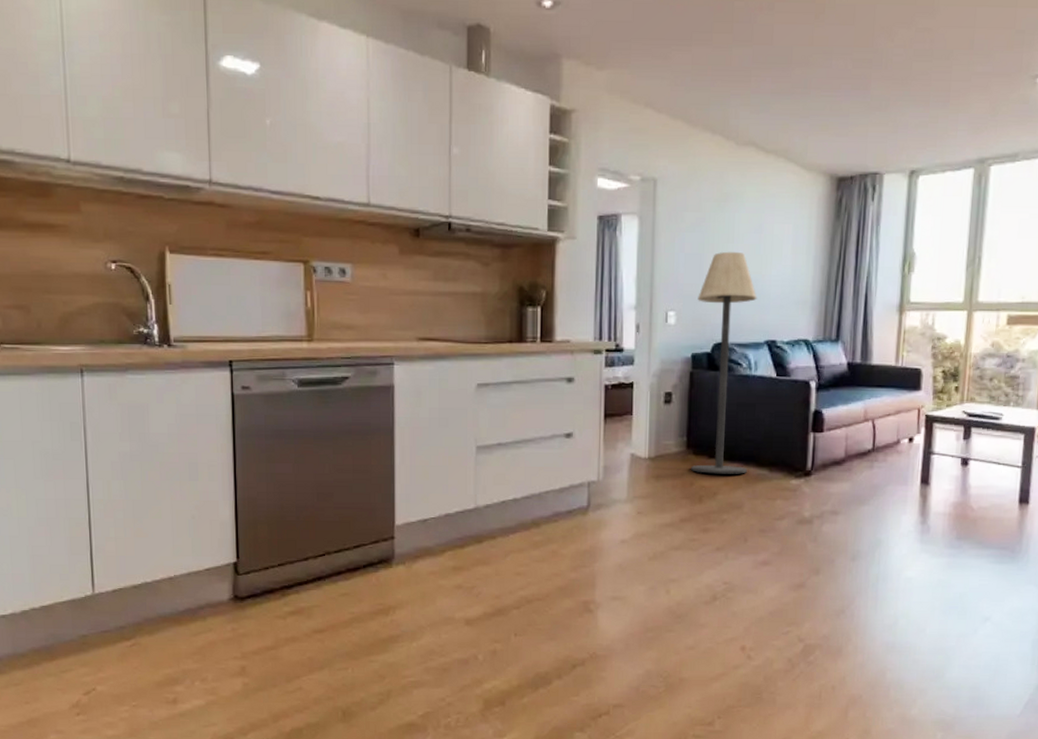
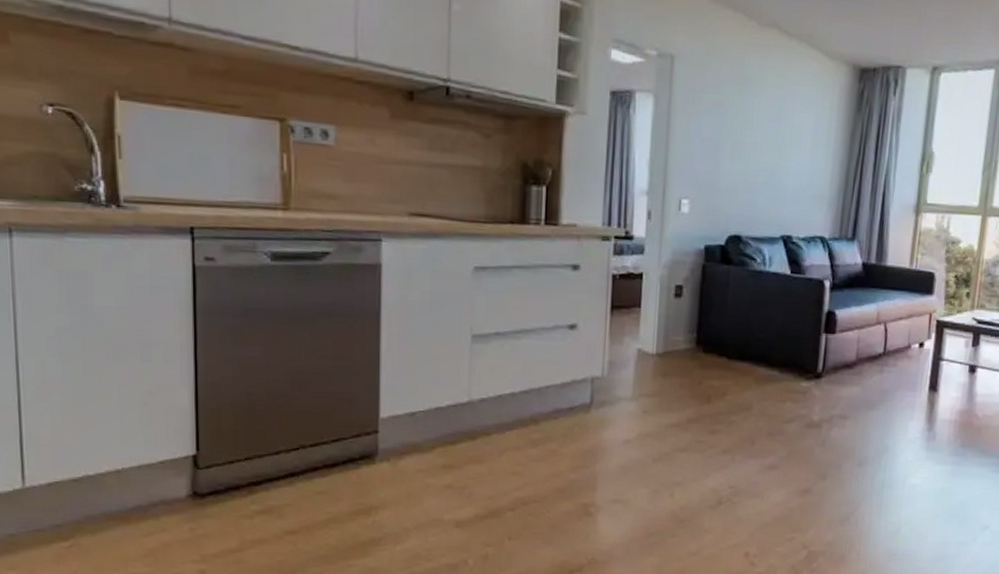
floor lamp: present [691,251,757,474] -> none [700,138,774,374]

